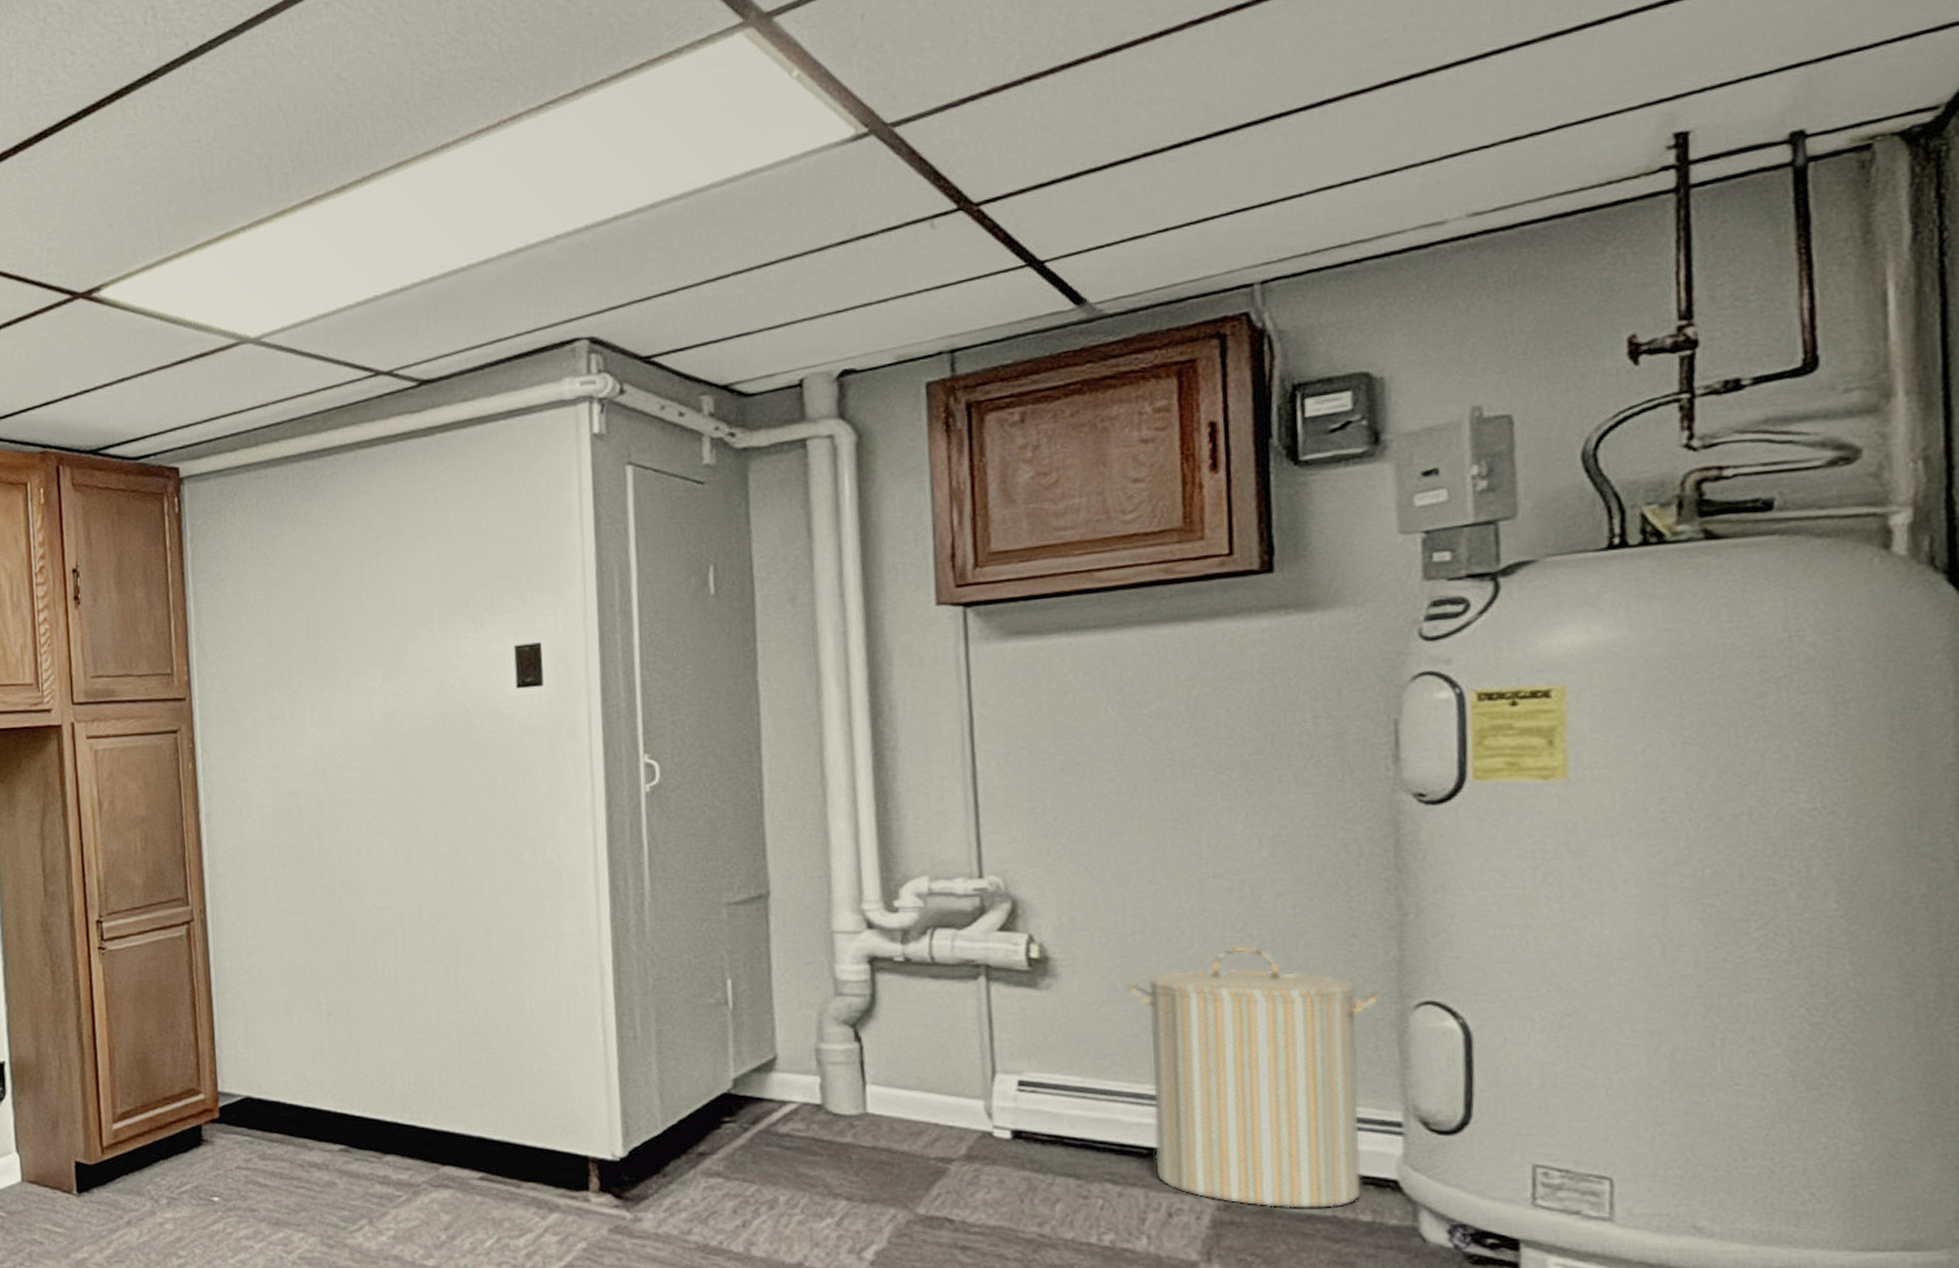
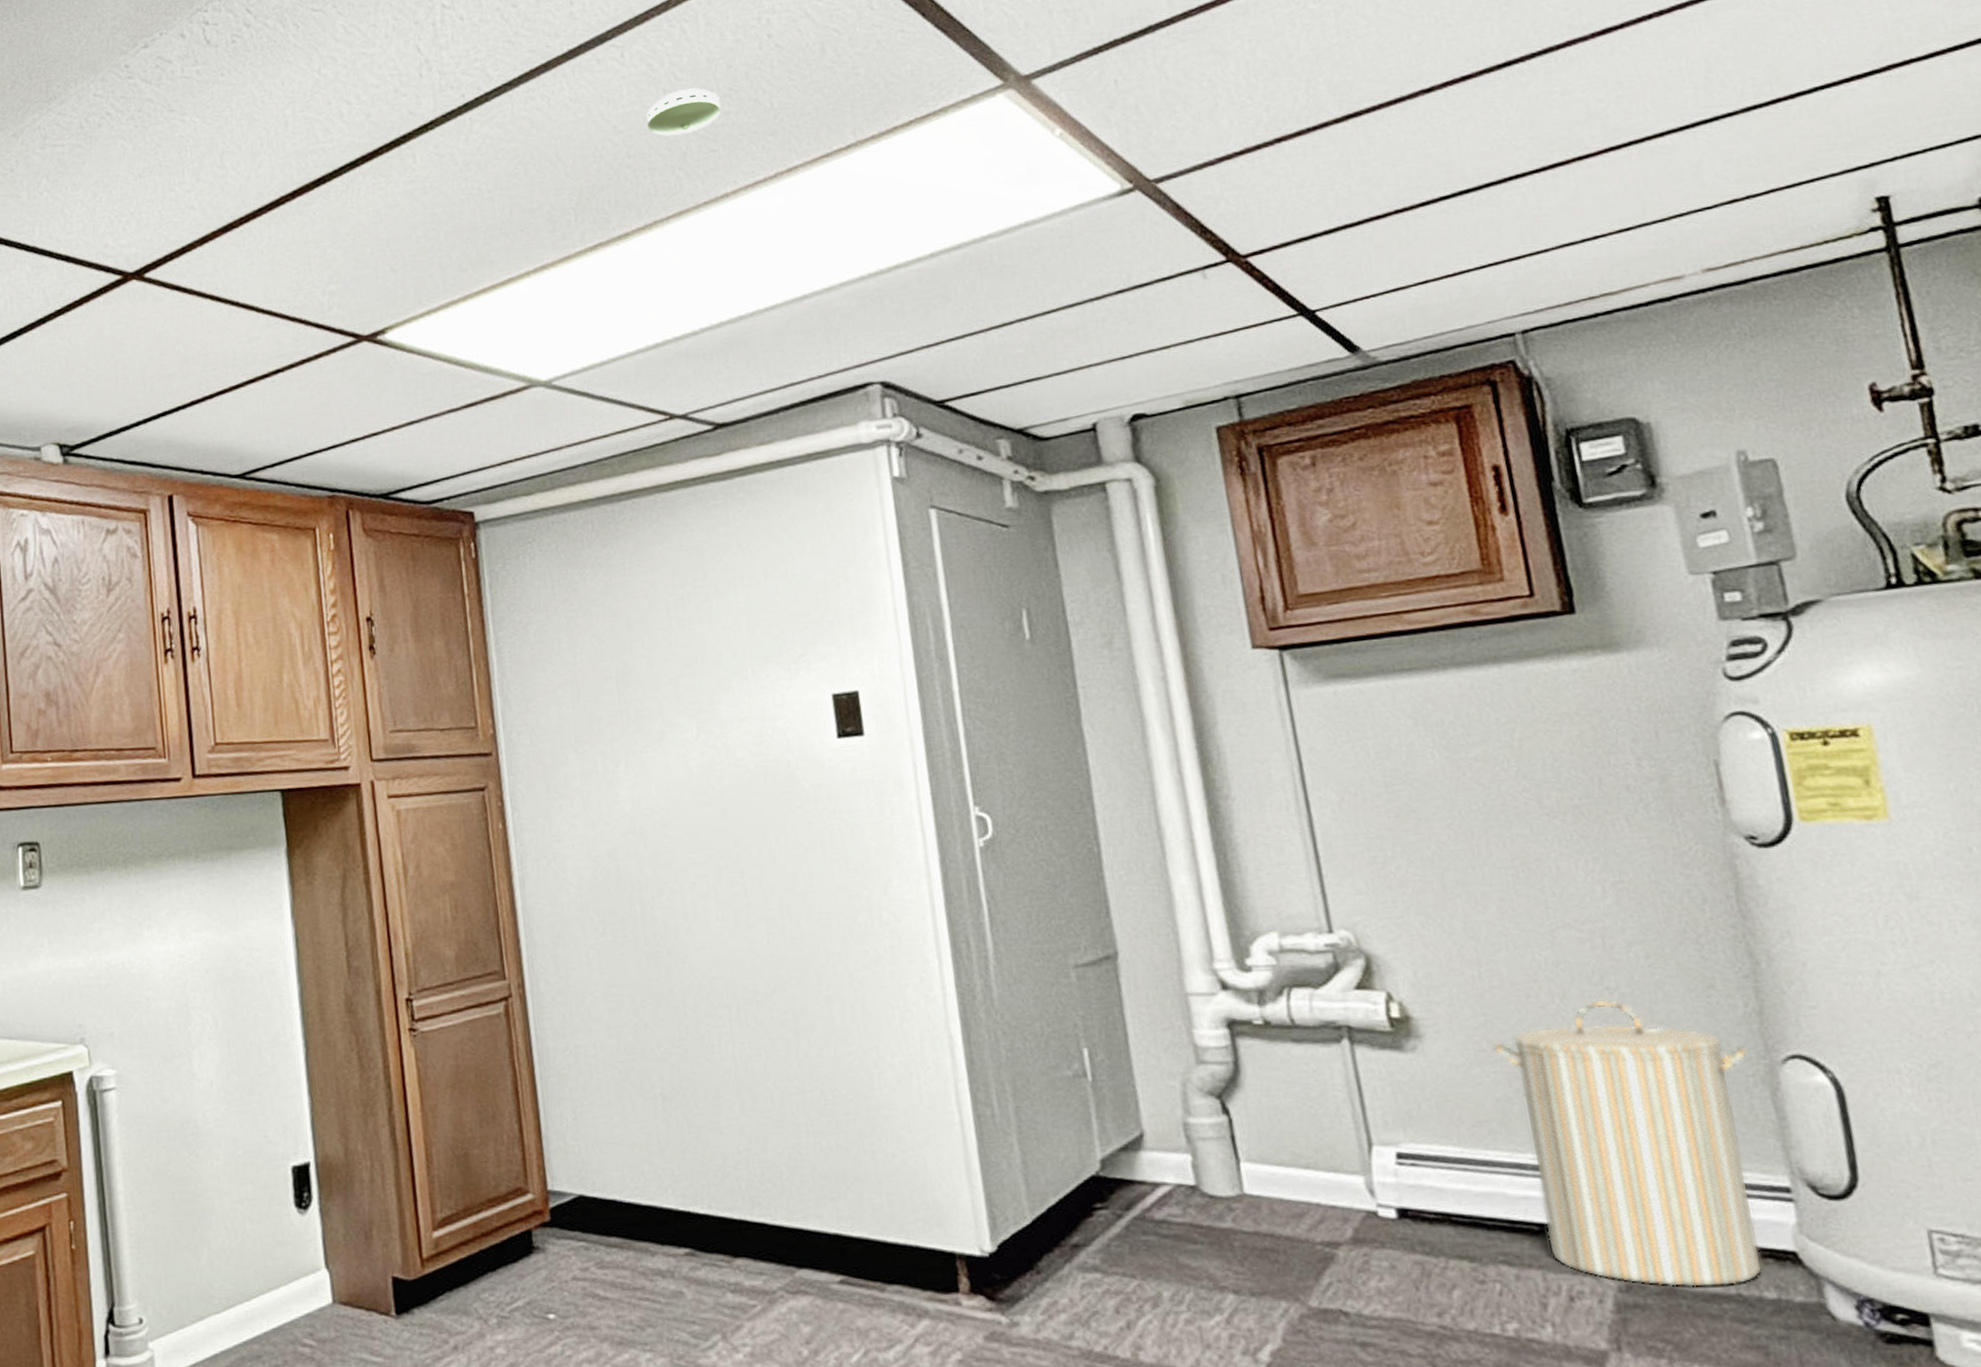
smoke detector: none [371,31,448,83] -> present [646,88,721,136]

